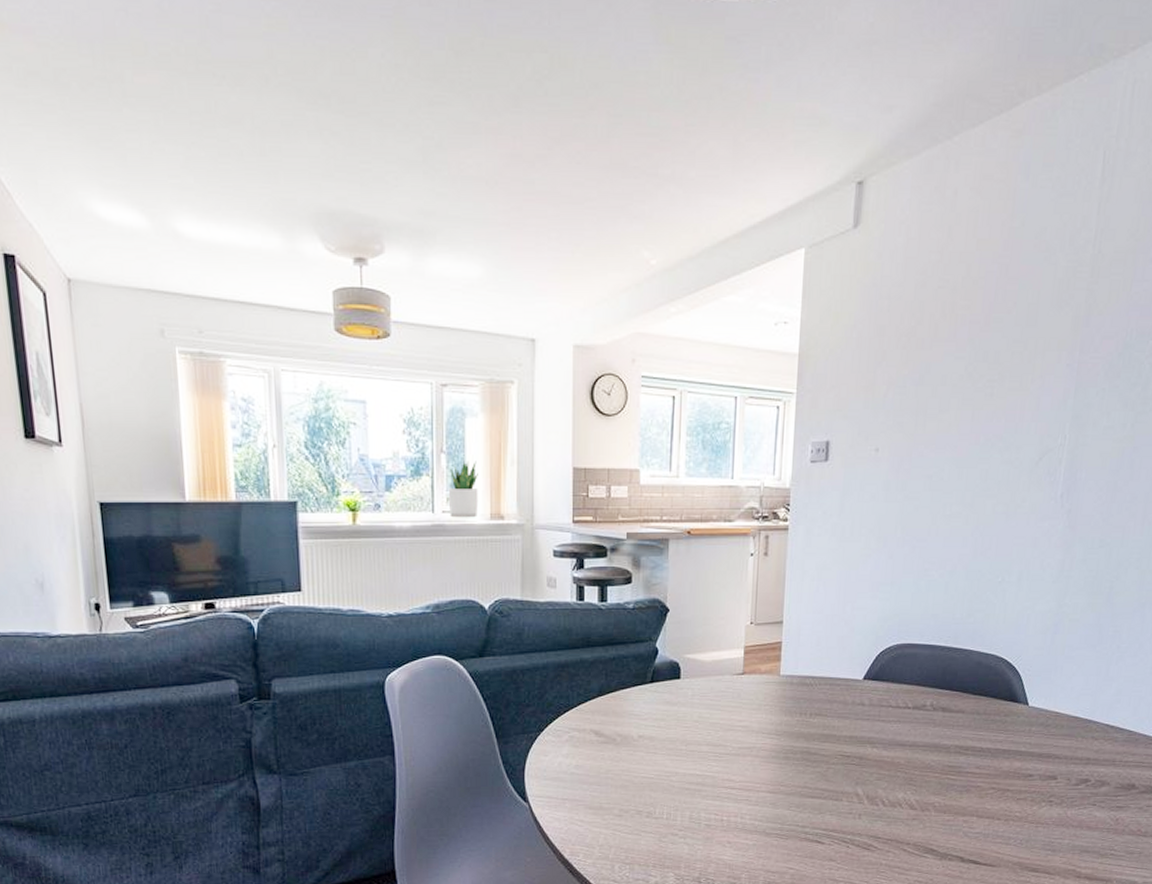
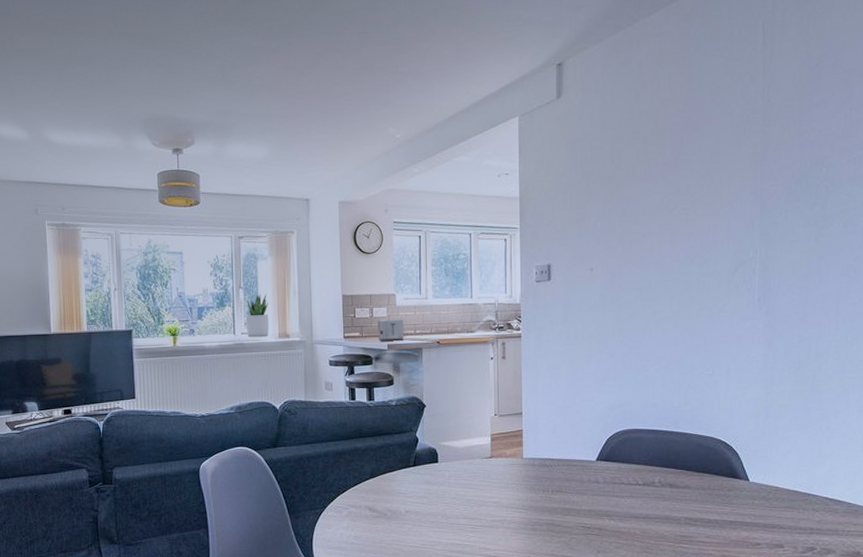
toaster: none [615,501,649,530] -> present [377,319,405,342]

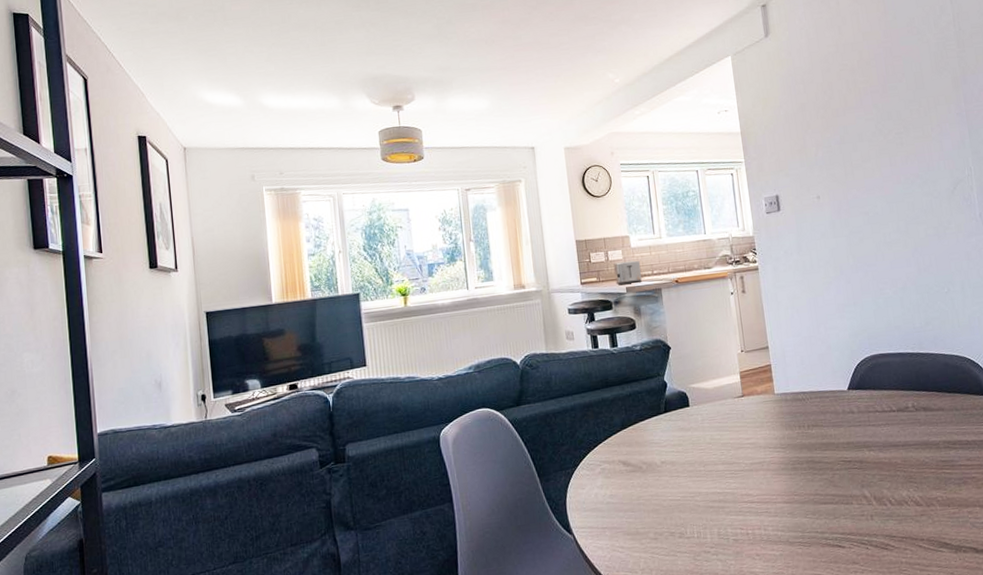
planter: present [246,293,269,338] -> none [478,244,504,292]

